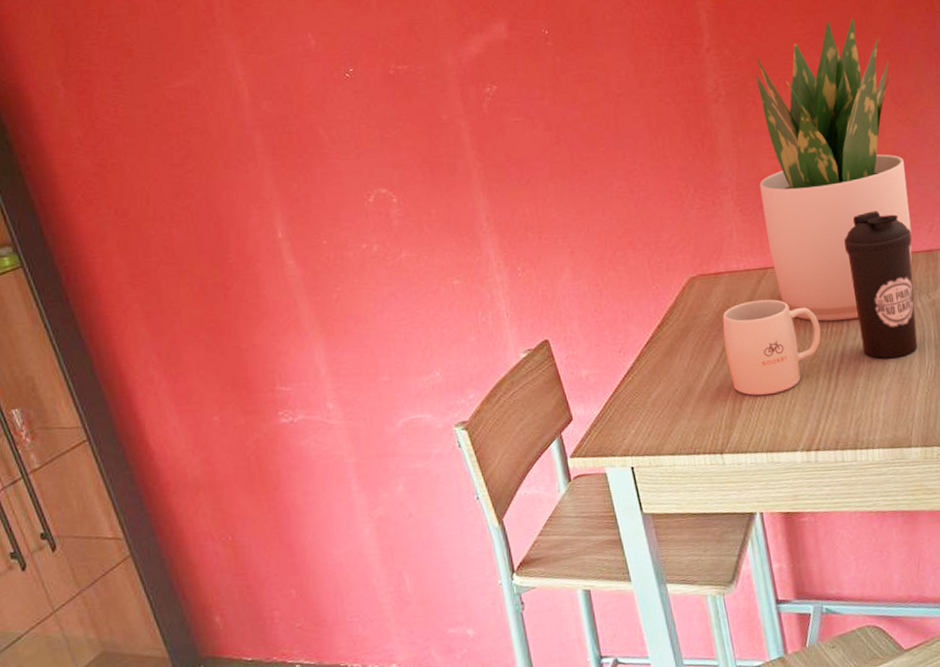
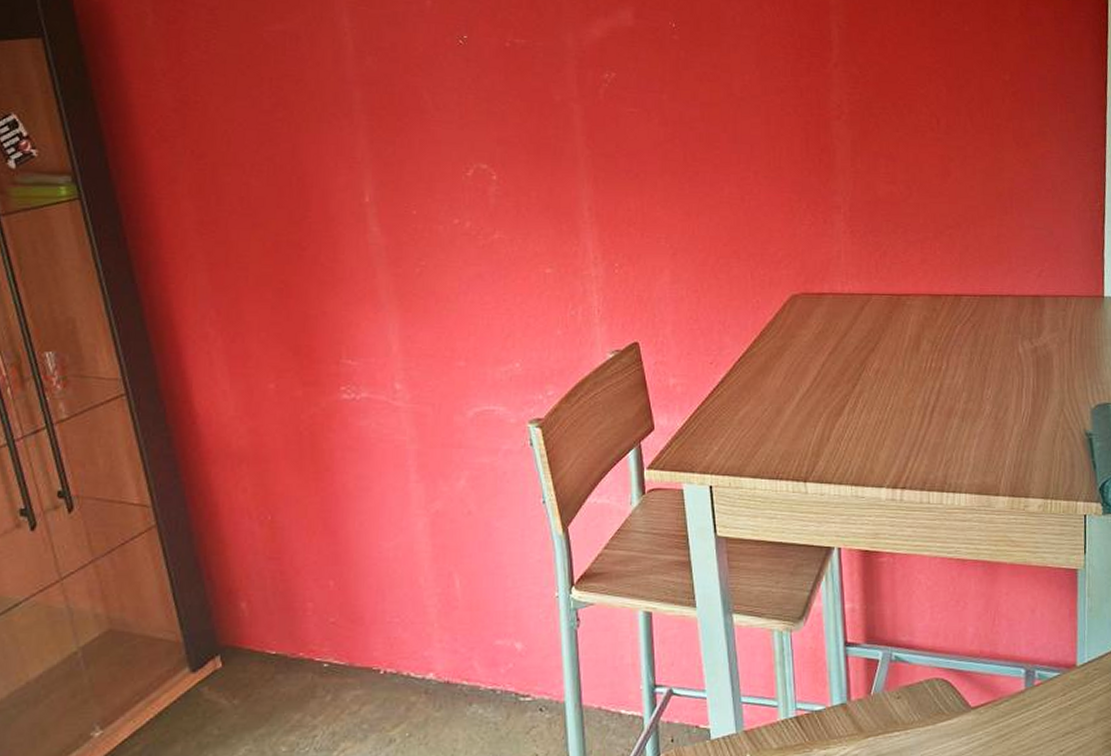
mug: present [722,299,821,396] -> none [820,326,919,426]
planter: present [755,17,912,322] -> none [873,52,1021,357]
water bottle: present [843,211,918,359] -> none [951,249,1020,402]

